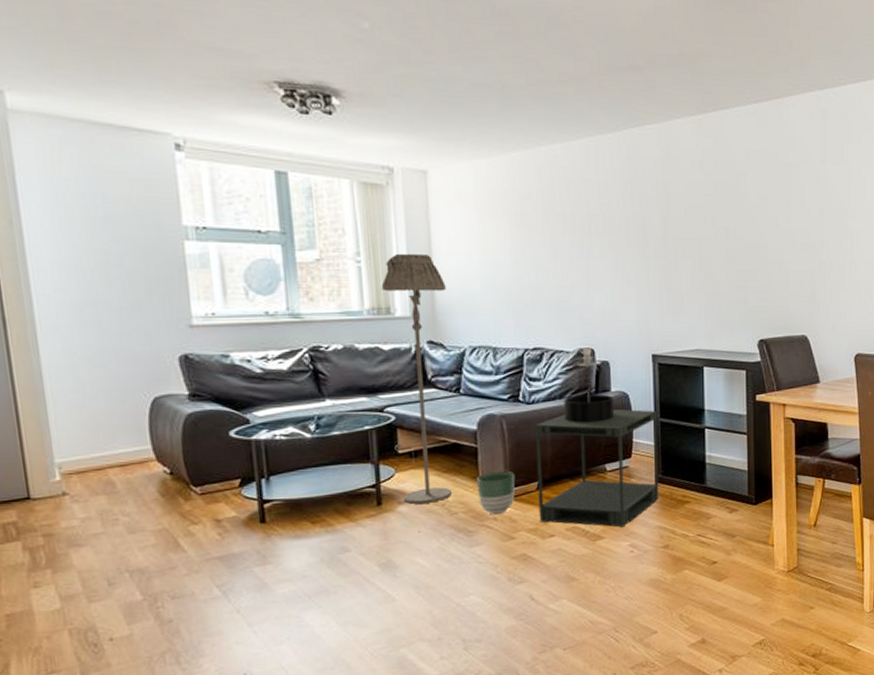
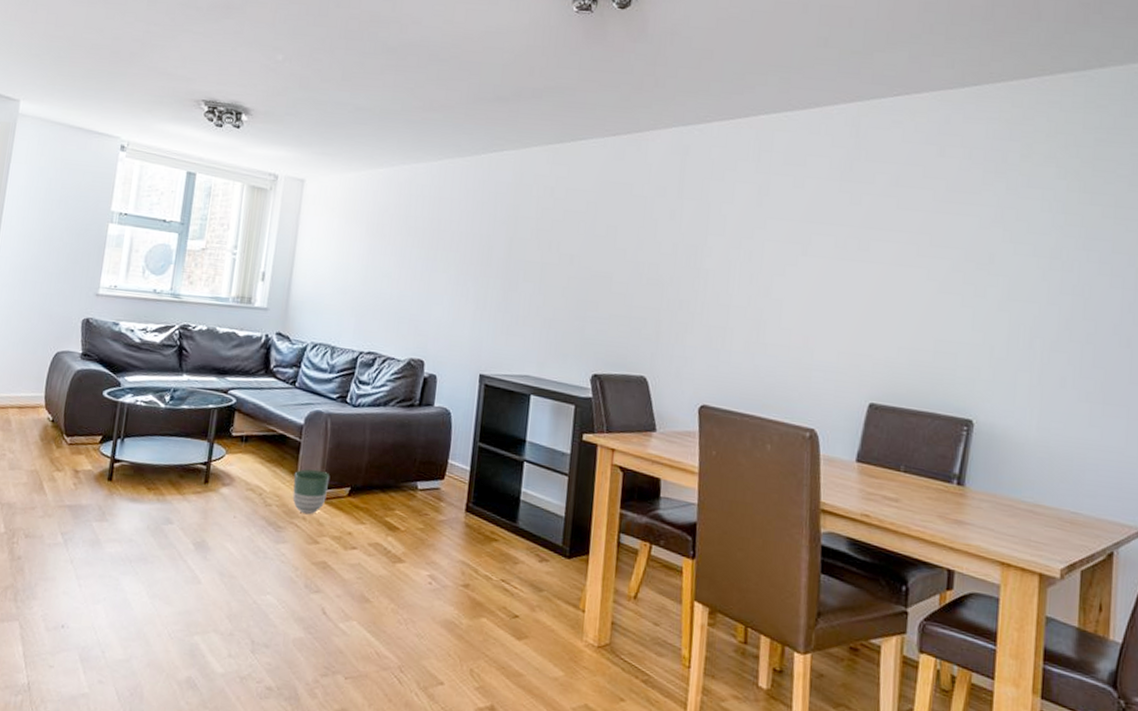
floor lamp: present [381,253,452,504] -> none [227,250,302,490]
side table: present [535,409,659,527] -> none [344,422,477,554]
table lamp: present [557,347,615,423] -> none [385,358,442,436]

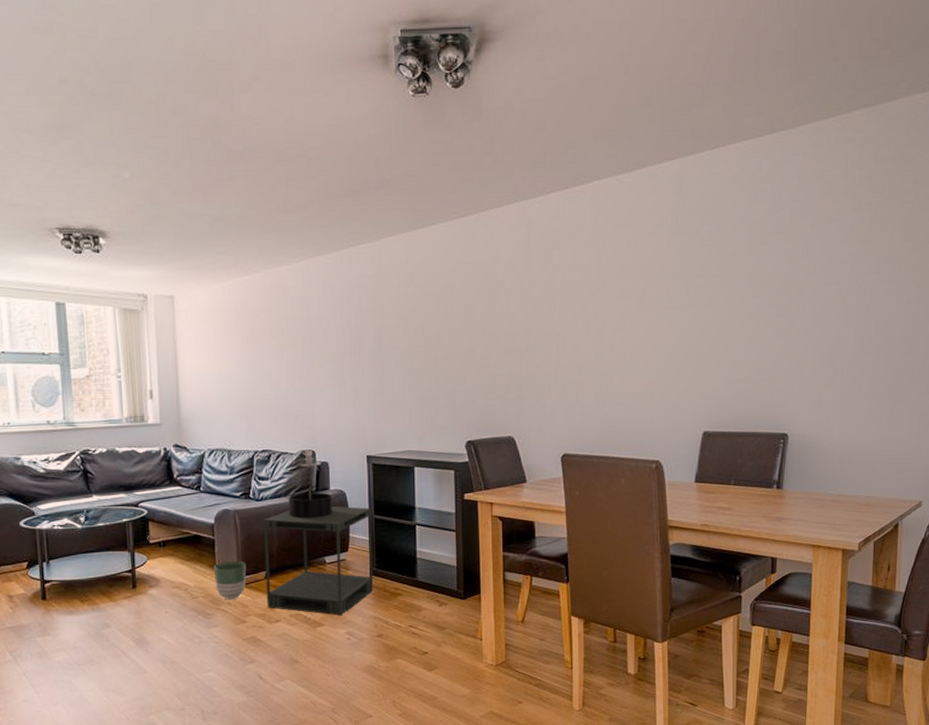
side table: none [344,422,477,554] -> present [263,506,374,616]
table lamp: none [385,358,442,436] -> present [282,449,333,519]

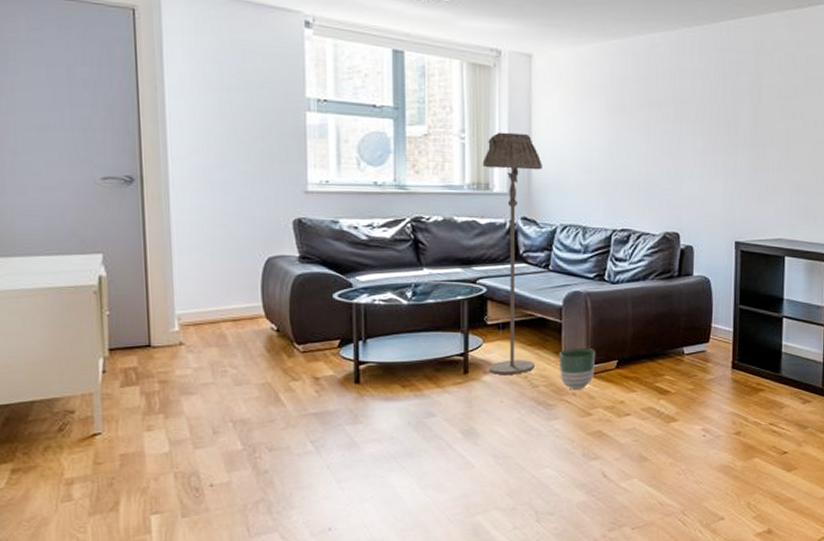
floor lamp: none [137,368,193,588] -> present [482,132,542,374]
side table: present [263,506,374,616] -> none [616,294,737,411]
table lamp: present [282,449,333,519] -> none [642,231,698,305]

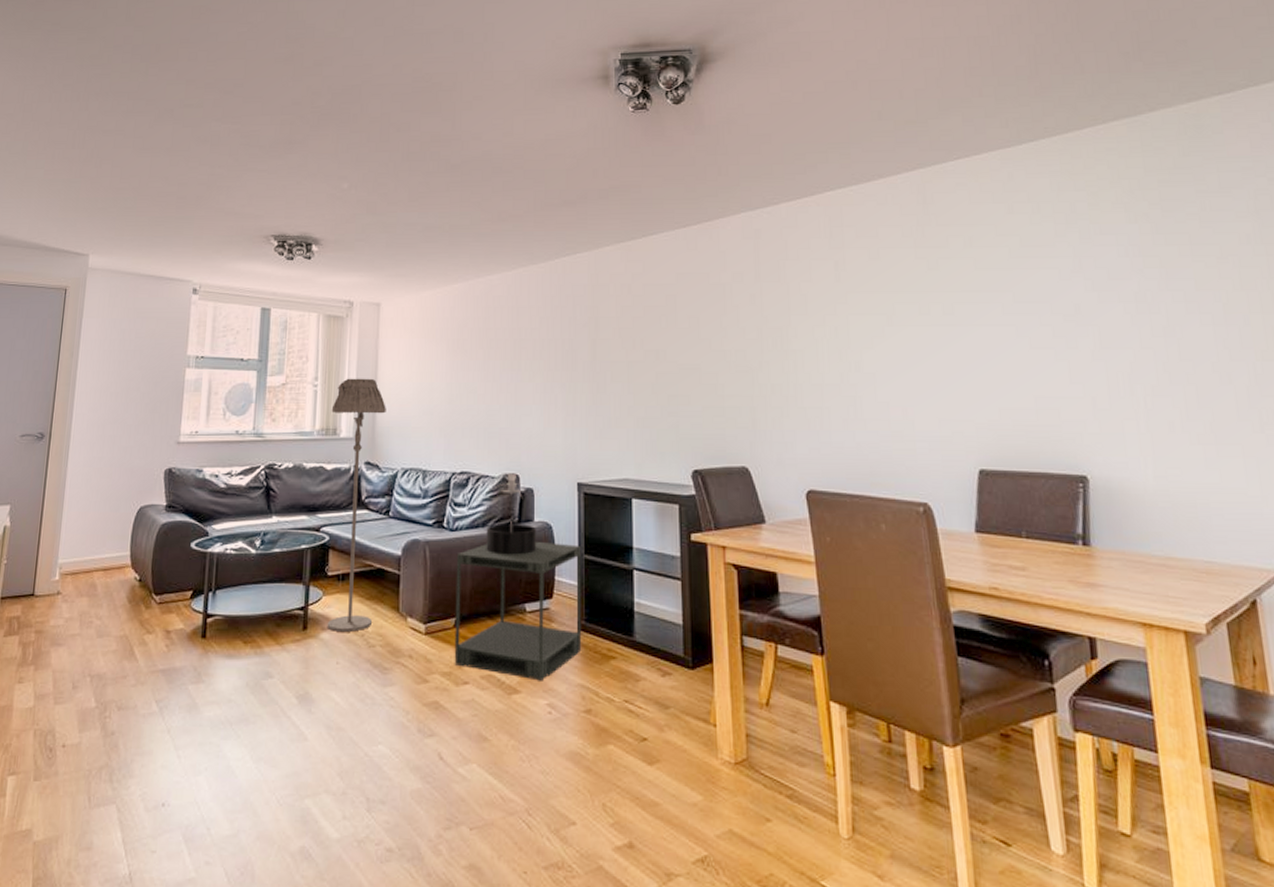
planter: present [558,347,596,390] -> none [396,602,434,652]
side table: none [616,294,737,411] -> present [454,542,582,681]
table lamp: none [642,231,698,305] -> present [481,473,539,555]

